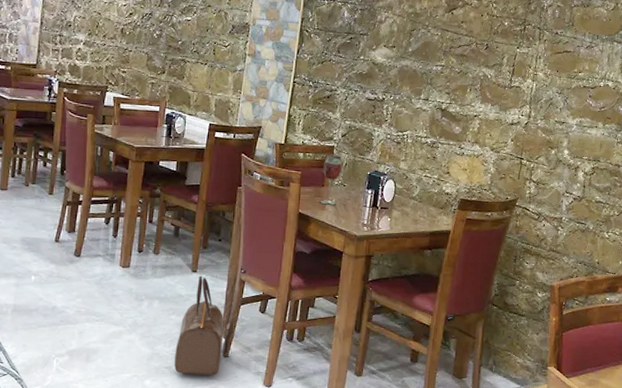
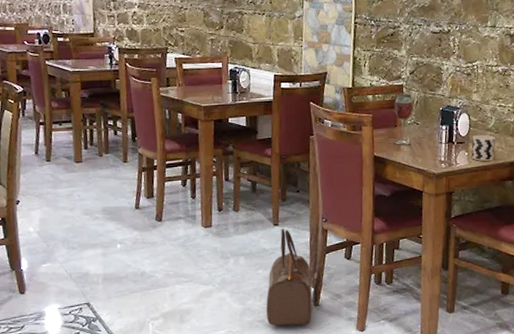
cup: none [393,201,418,229] -> present [471,134,495,162]

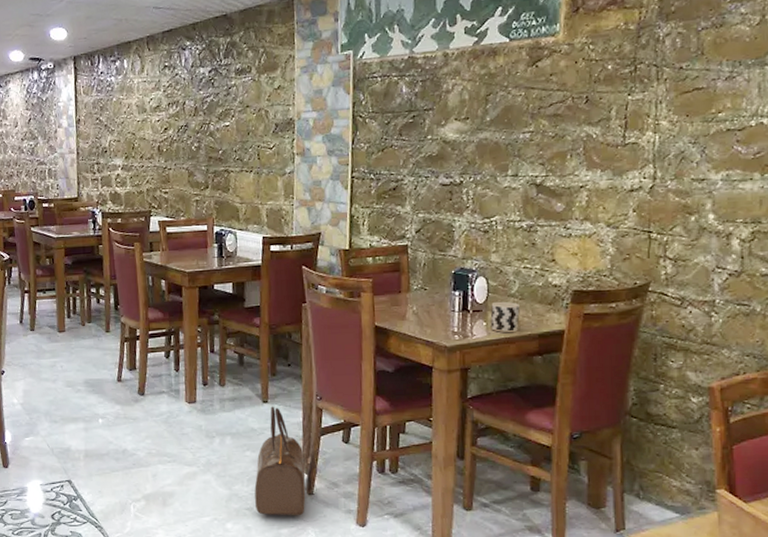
wineglass: present [393,93,414,145] -> none [397,255,420,314]

